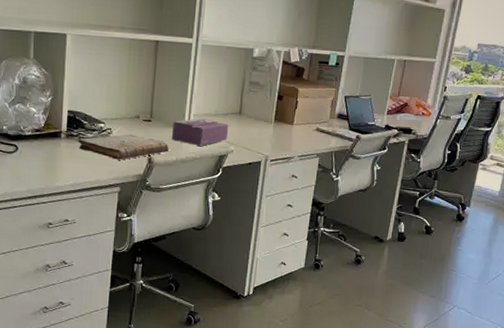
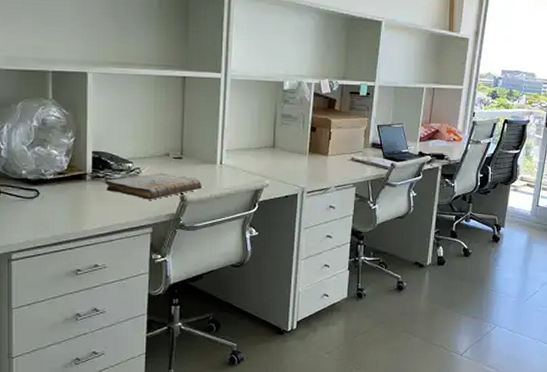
tissue box: present [171,118,229,146] -> none [204,153,263,181]

